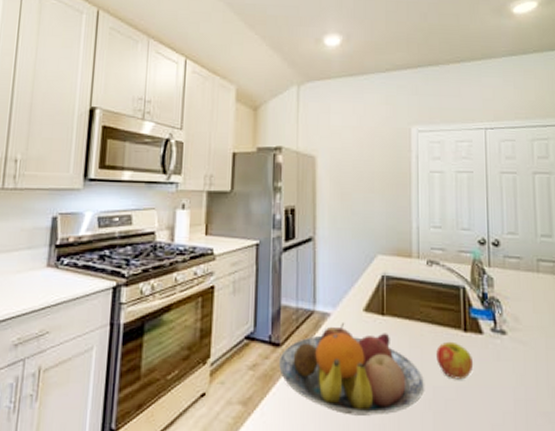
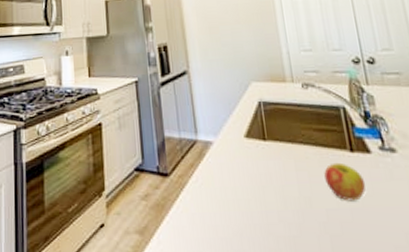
fruit bowl: present [279,323,425,416] -> none [169,150,318,241]

